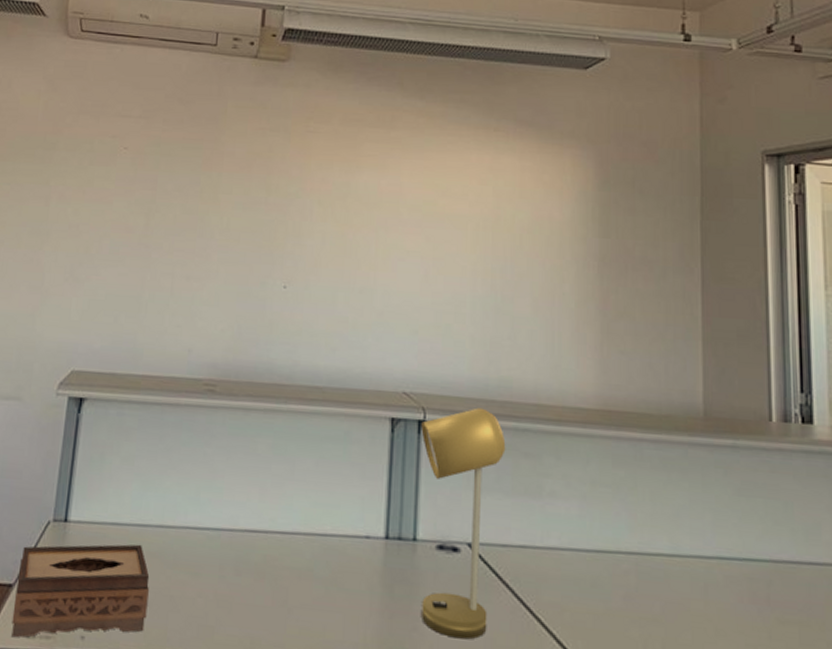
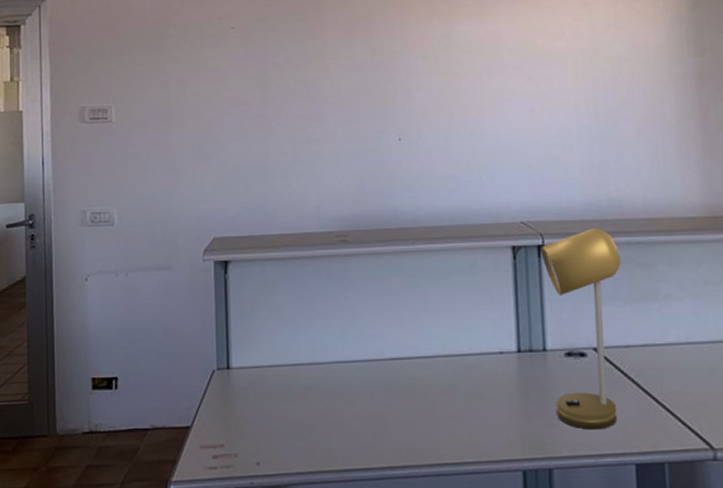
tissue box: present [11,544,150,638] -> none [193,381,312,470]

